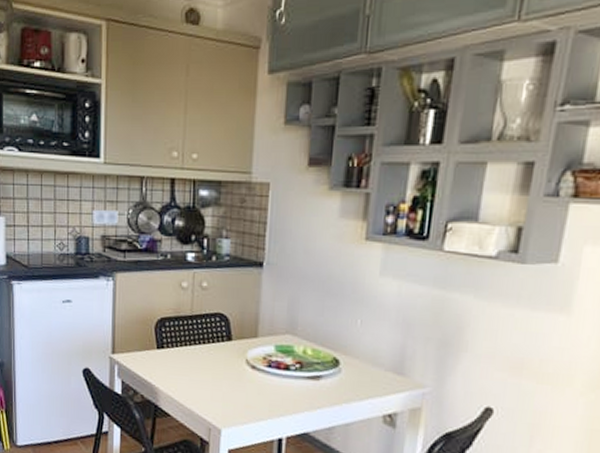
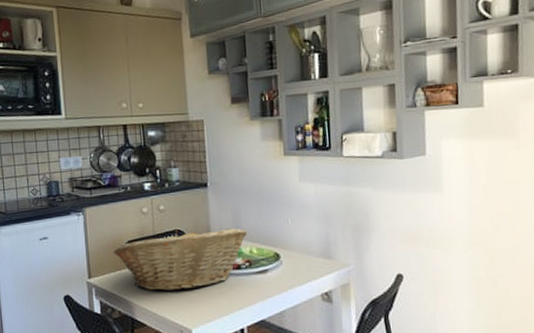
fruit basket: none [142,311,303,385] -> present [113,228,247,291]

